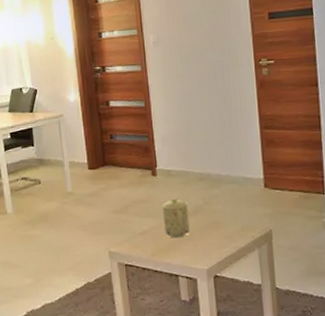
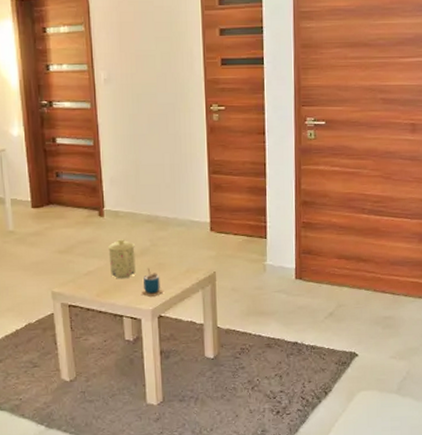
cup: none [196,227,218,256] -> present [142,268,163,297]

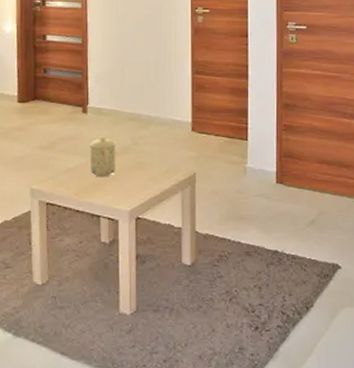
cup: present [142,268,163,297] -> none [120,167,142,197]

